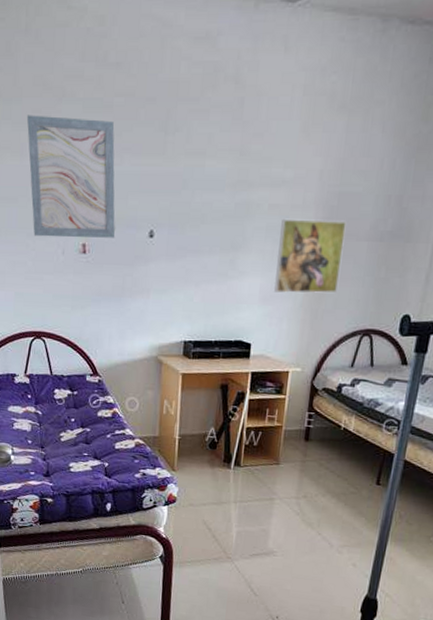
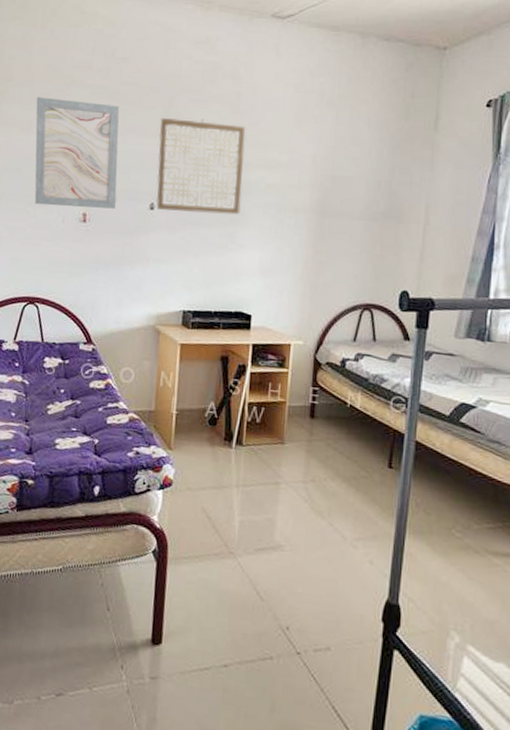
wall art: none [155,132,249,240] -> present [156,118,246,215]
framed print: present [274,218,347,293] -> none [273,197,341,268]

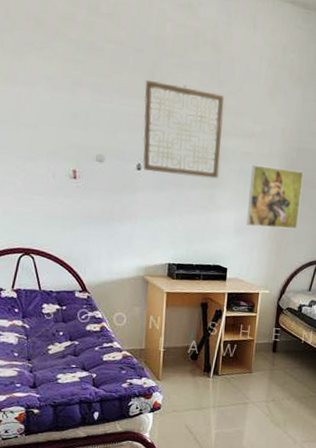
wall art: present [34,97,120,209] -> none [18,46,105,167]
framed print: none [273,197,341,268] -> present [246,164,304,229]

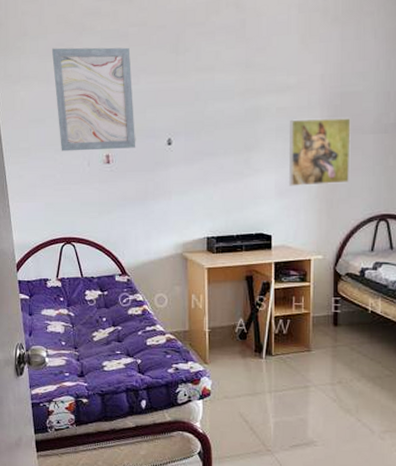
wall art: none [18,46,105,167] -> present [51,47,135,152]
wall art: present [142,80,225,179] -> none [169,51,254,145]

